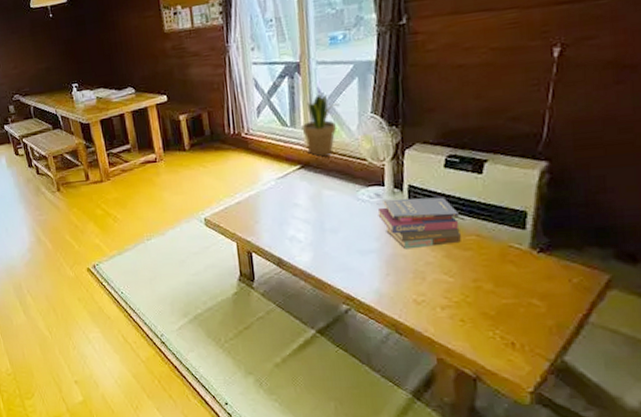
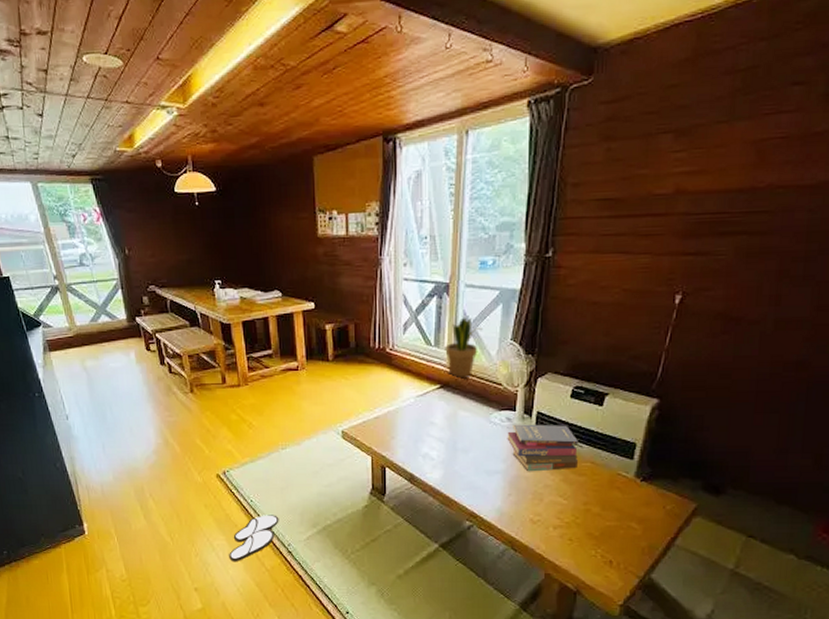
slippers: none [104,306,150,353] -> present [229,515,279,561]

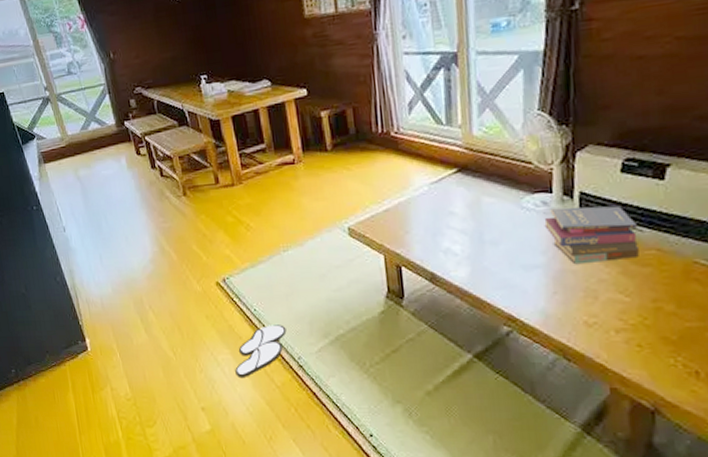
potted plant: present [446,317,483,379] -> none [460,89,503,160]

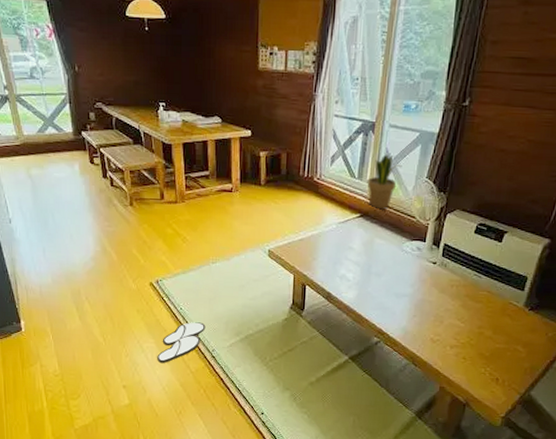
potted plant: none [460,89,503,160] -> present [368,154,402,210]
books: present [544,205,639,265] -> none [416,253,478,297]

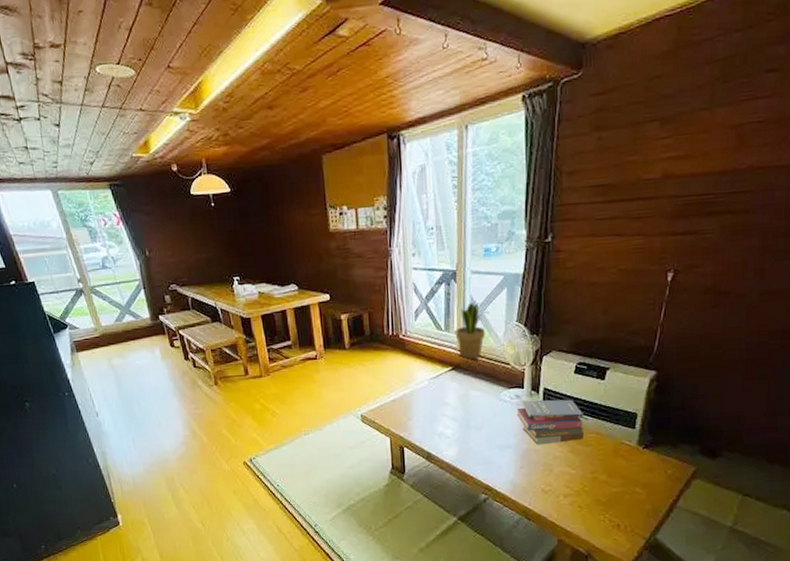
slippers: present [157,322,206,363] -> none [259,497,305,544]
books: none [416,253,478,297] -> present [516,399,584,445]

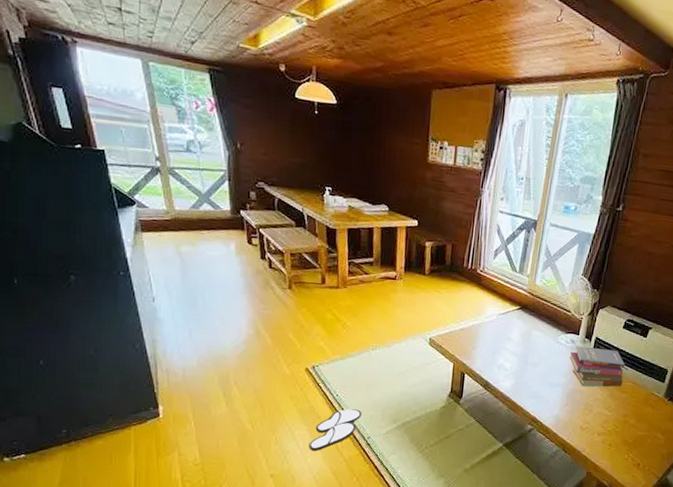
slippers: none [259,497,305,544] -> present [309,409,362,451]
potted plant: present [456,302,490,360] -> none [528,251,561,303]

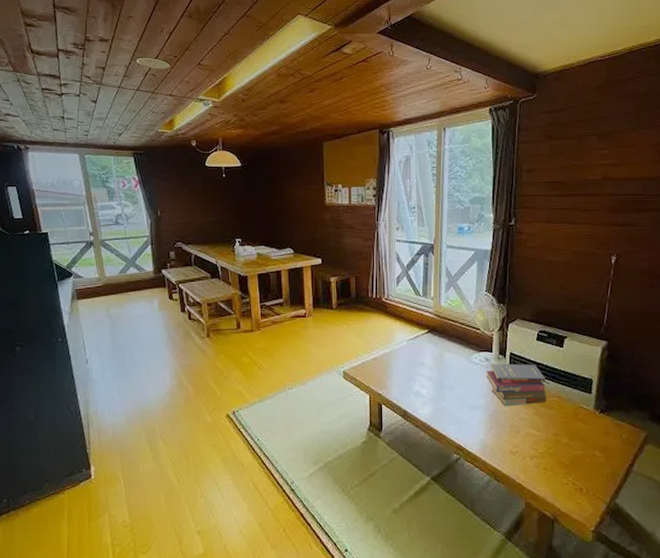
slippers: present [309,409,362,451] -> none [234,453,284,501]

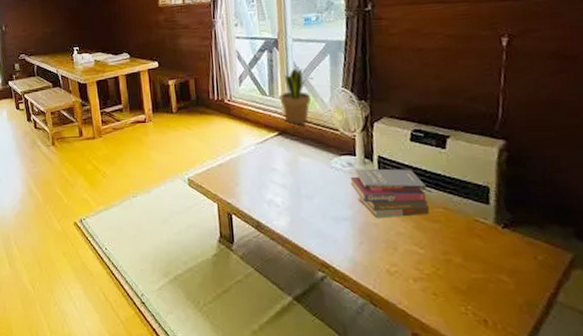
potted plant: none [433,272,462,324] -> present [280,68,314,126]

